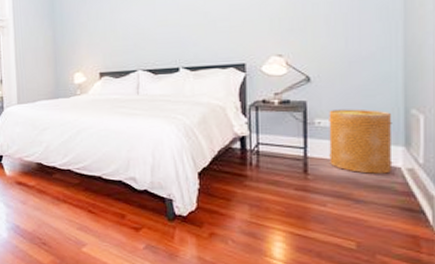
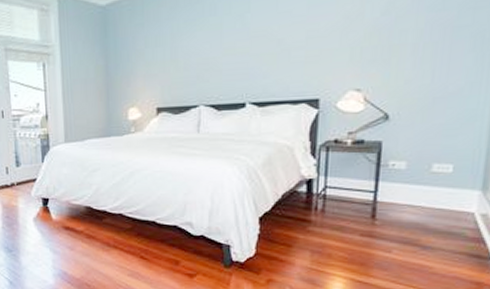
basket: present [329,109,393,174] -> none [400,150,472,219]

